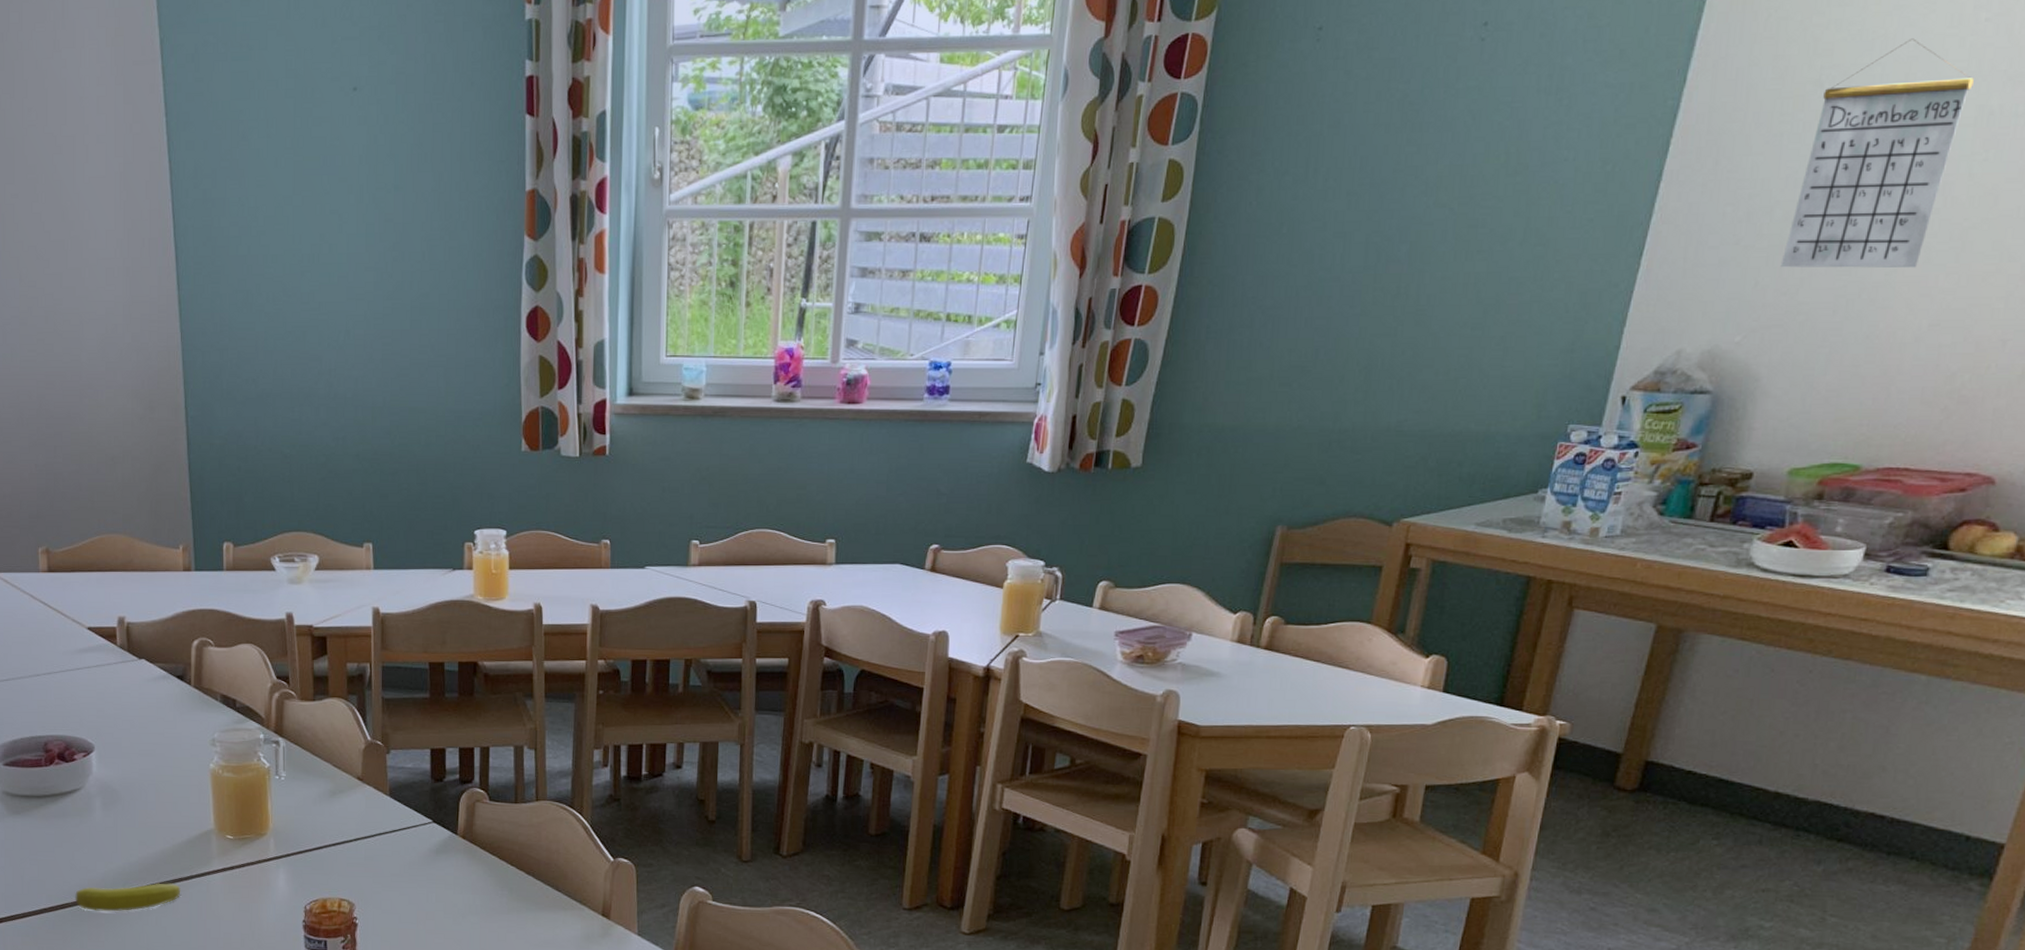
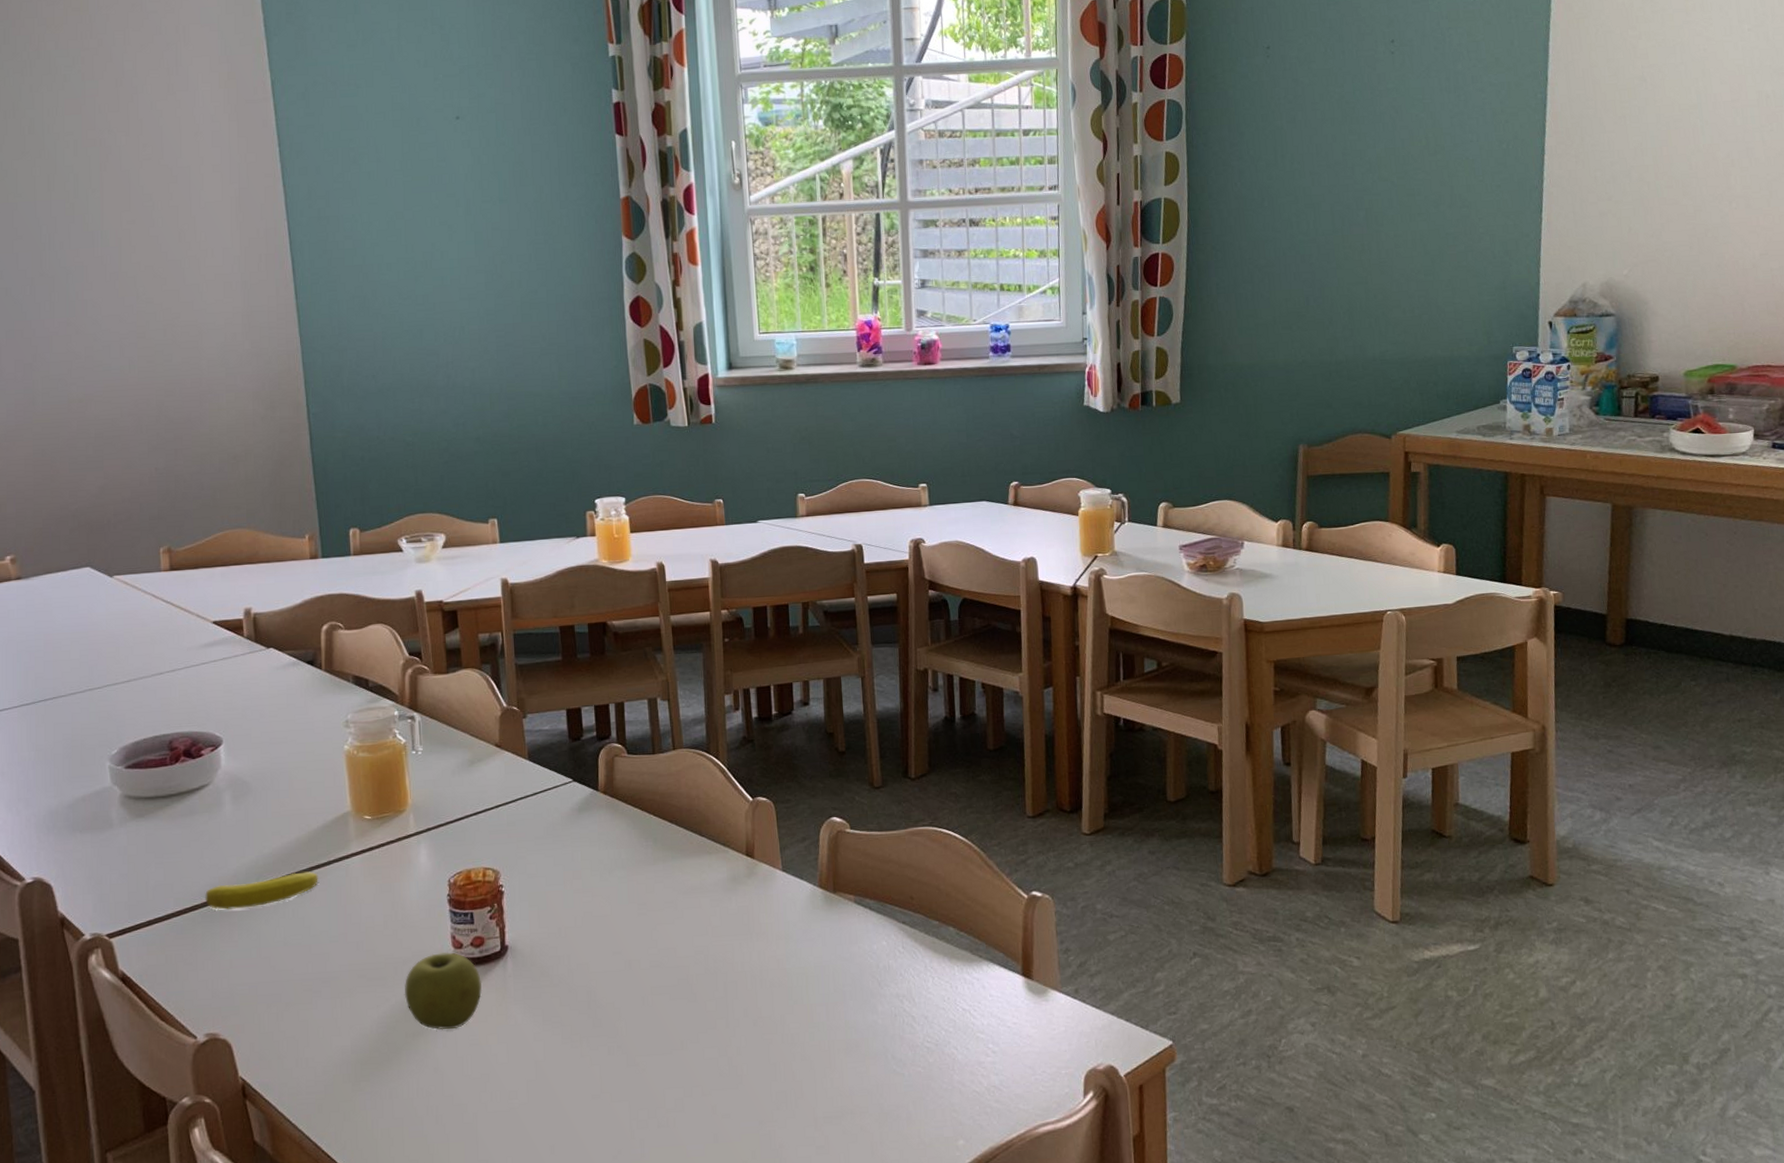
calendar: present [1780,38,1974,269] -> none [1644,44,1751,216]

